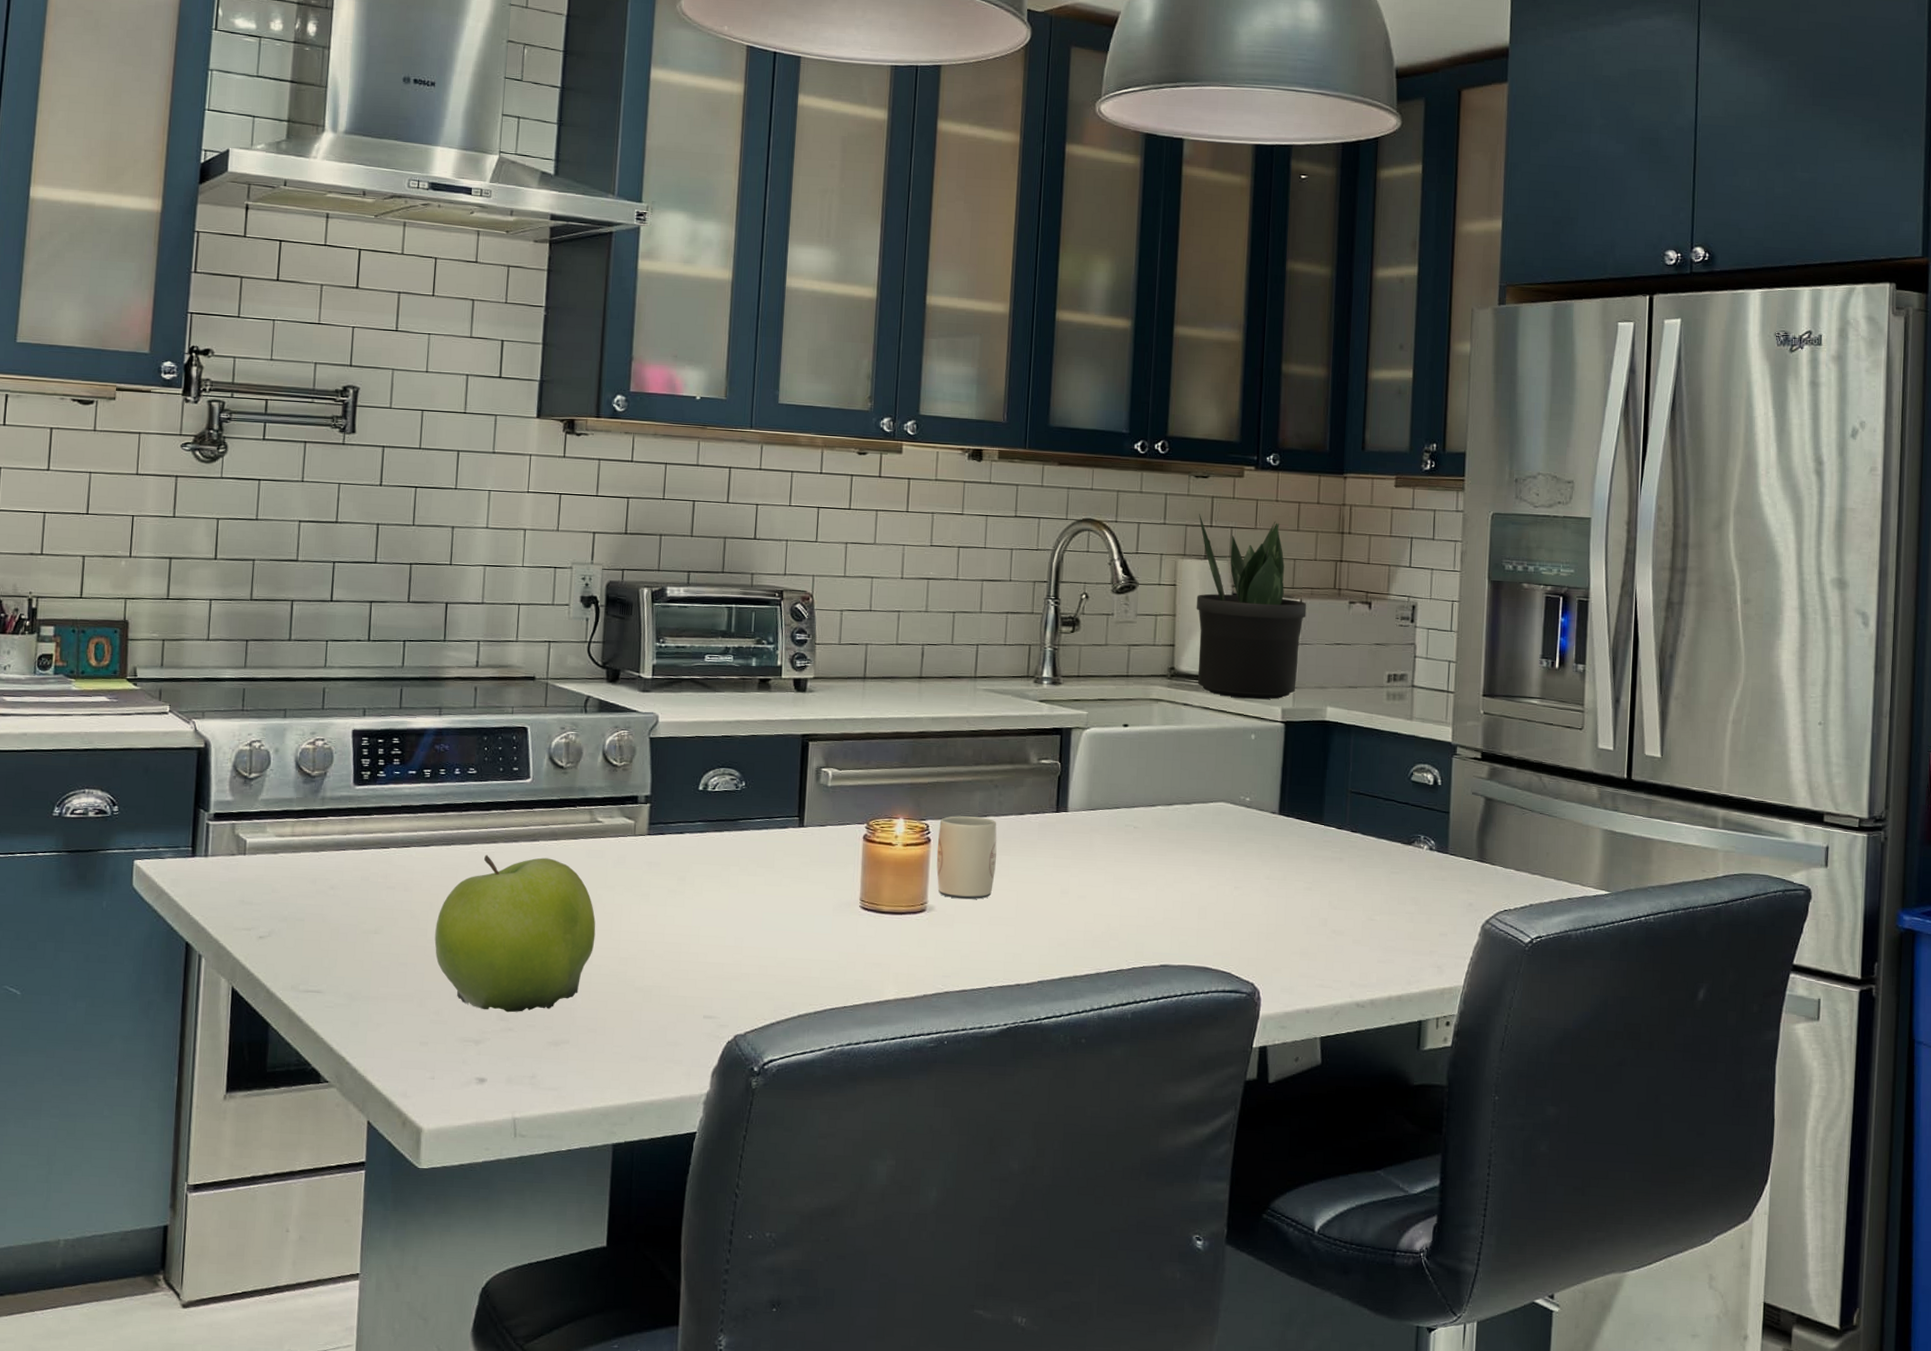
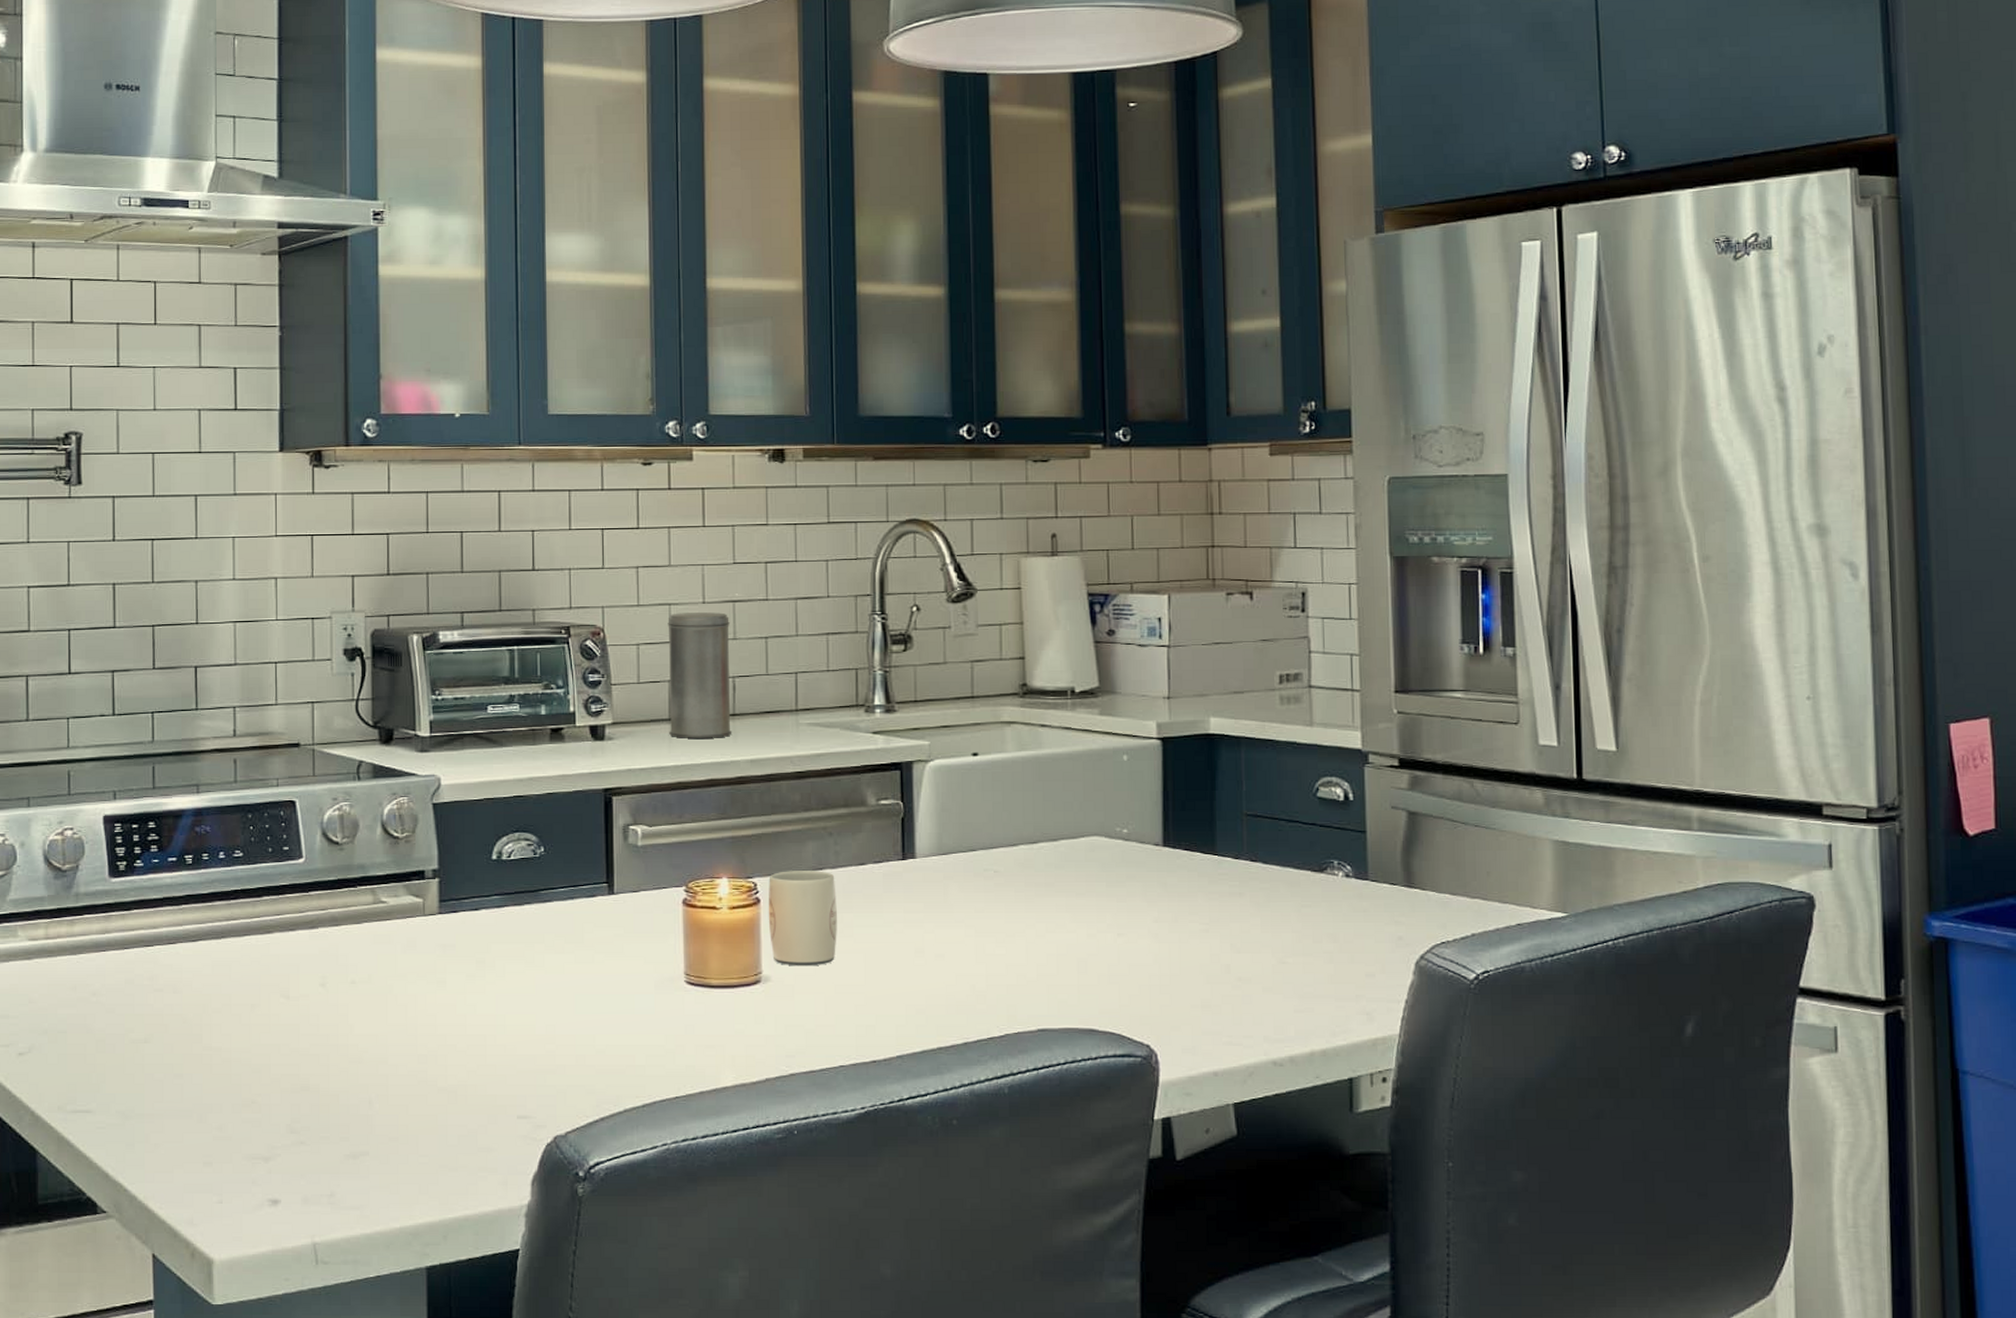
fruit: present [434,854,596,1013] -> none [211,947,389,1124]
canister: none [863,585,923,697] -> present [667,612,733,738]
planter: present [1196,514,1307,699] -> none [1041,504,1177,714]

